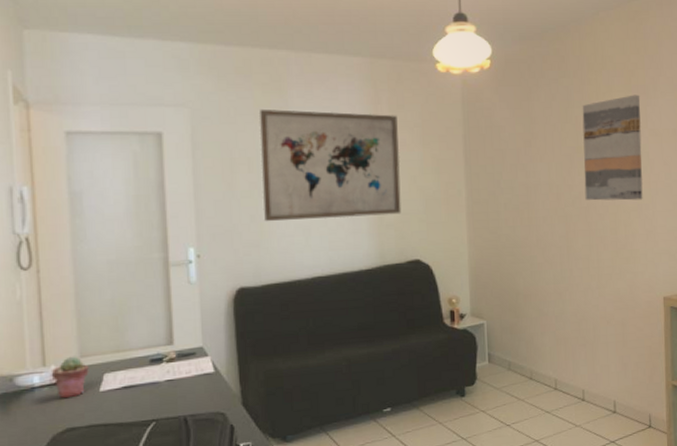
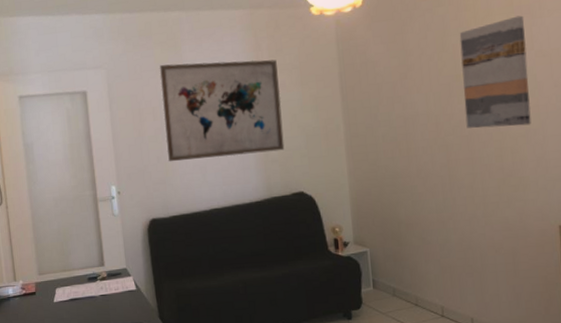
potted succulent: present [52,356,89,399] -> none [21,273,46,307]

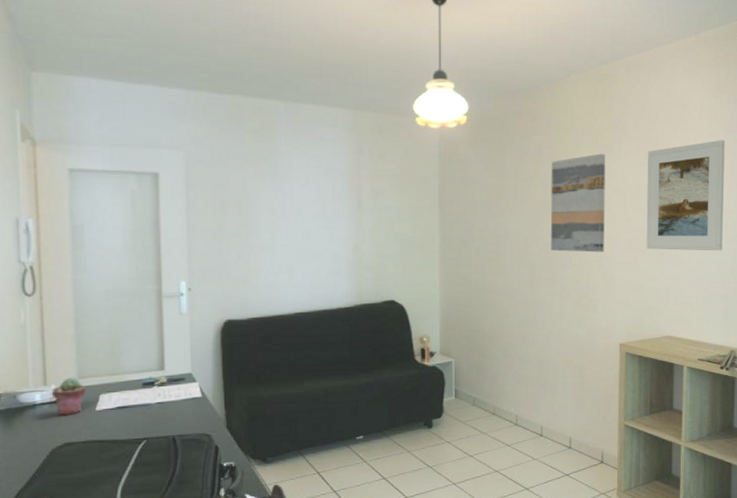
potted succulent: none [21,273,46,307] -> present [53,377,86,416]
wall art: present [160,59,285,162] -> none [250,154,379,260]

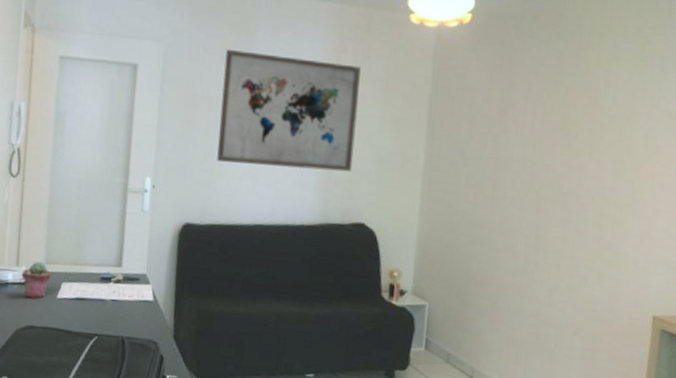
wall art: none [250,154,379,260] -> present [217,49,361,172]
wall art: present [550,153,606,253] -> none [566,66,655,194]

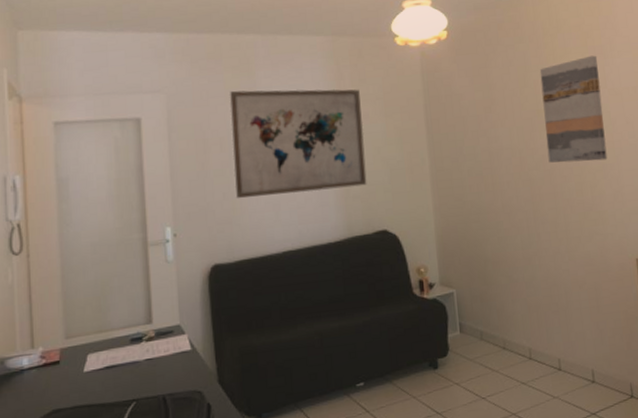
potted succulent: present [22,261,51,299] -> none [40,337,74,380]
wall art: none [566,66,655,194] -> present [539,55,608,163]

